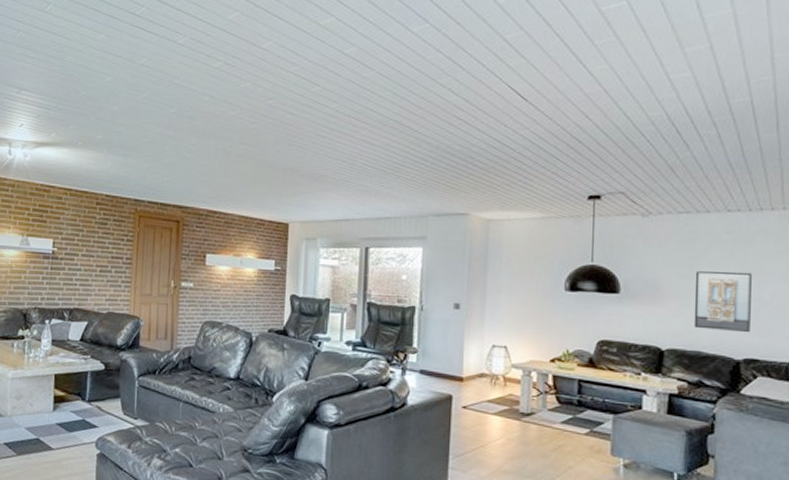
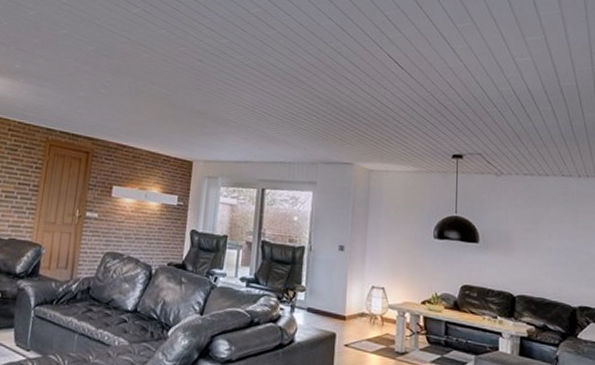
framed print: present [693,271,752,333] -> none [538,226,583,283]

